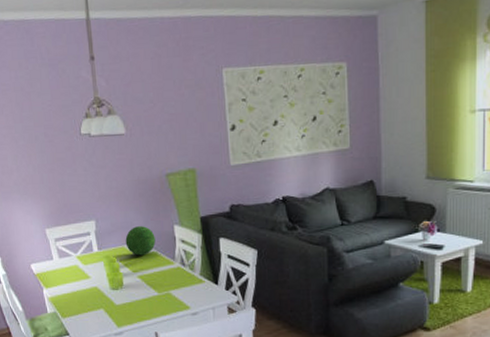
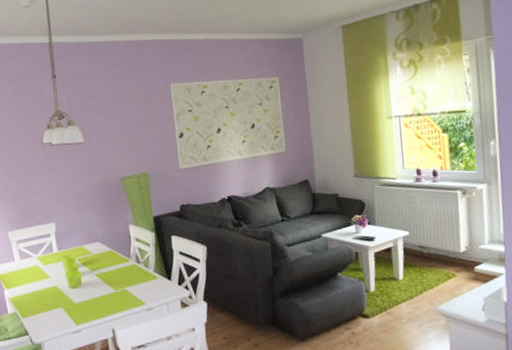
decorative ball: present [125,226,156,256] -> none [83,227,112,255]

